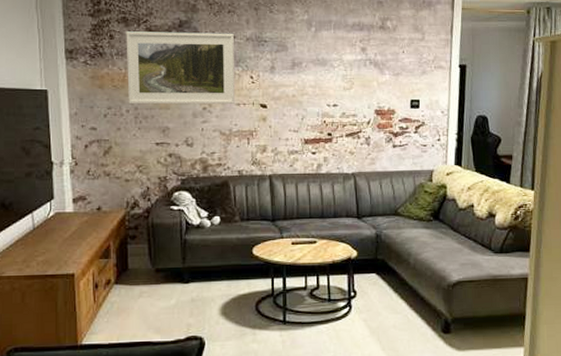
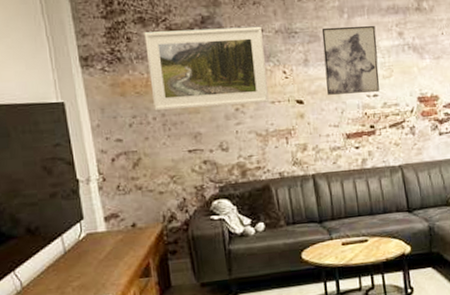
wall art: none [289,39,341,102] -> present [321,25,380,95]

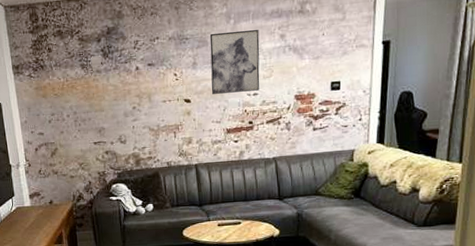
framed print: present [144,26,269,110] -> none [61,34,161,109]

